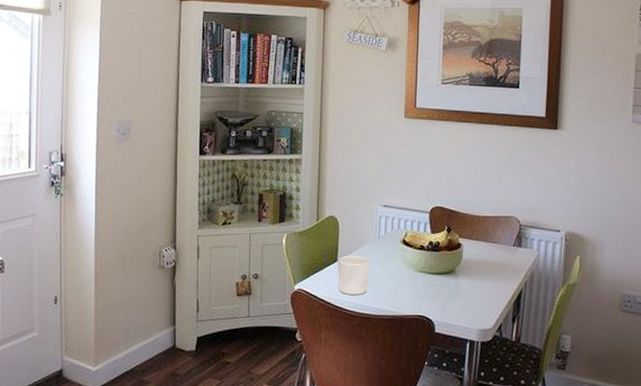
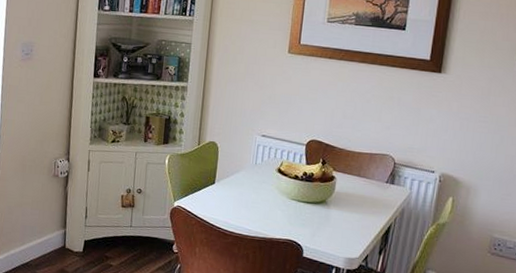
mug: present [337,255,370,295] -> none [214,178,246,216]

